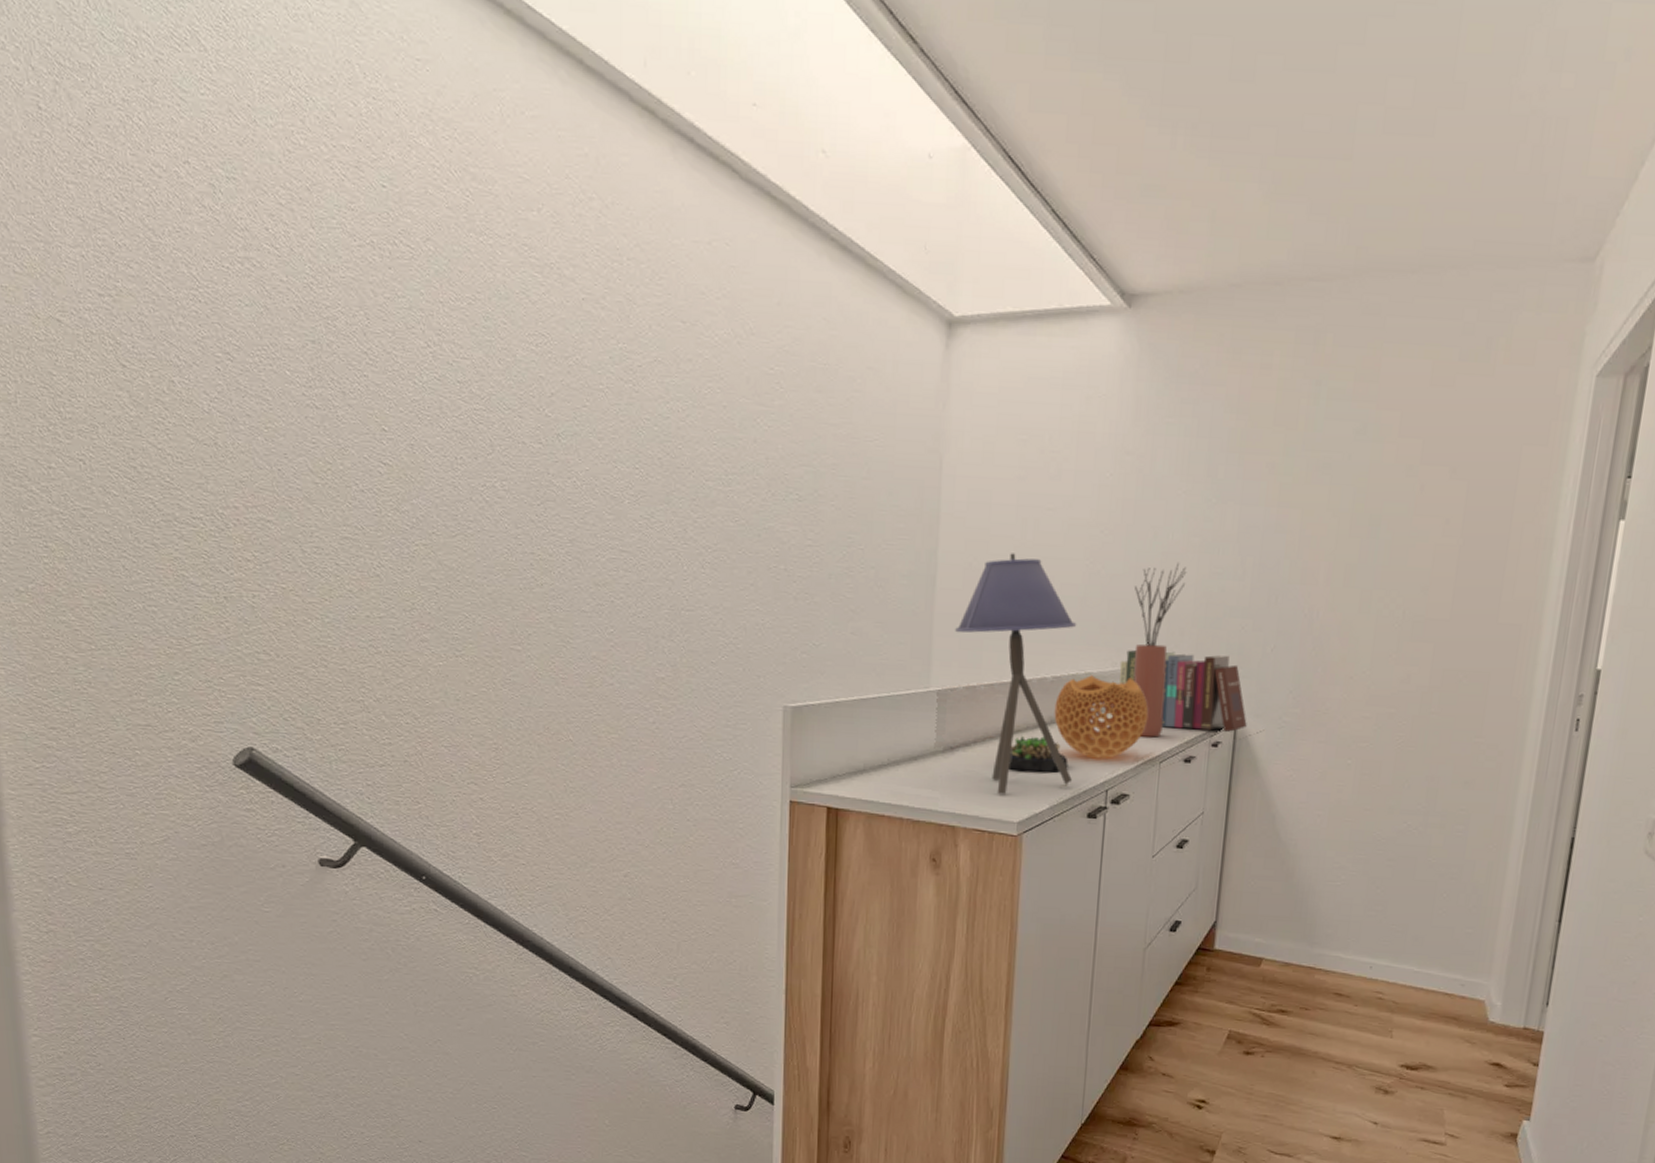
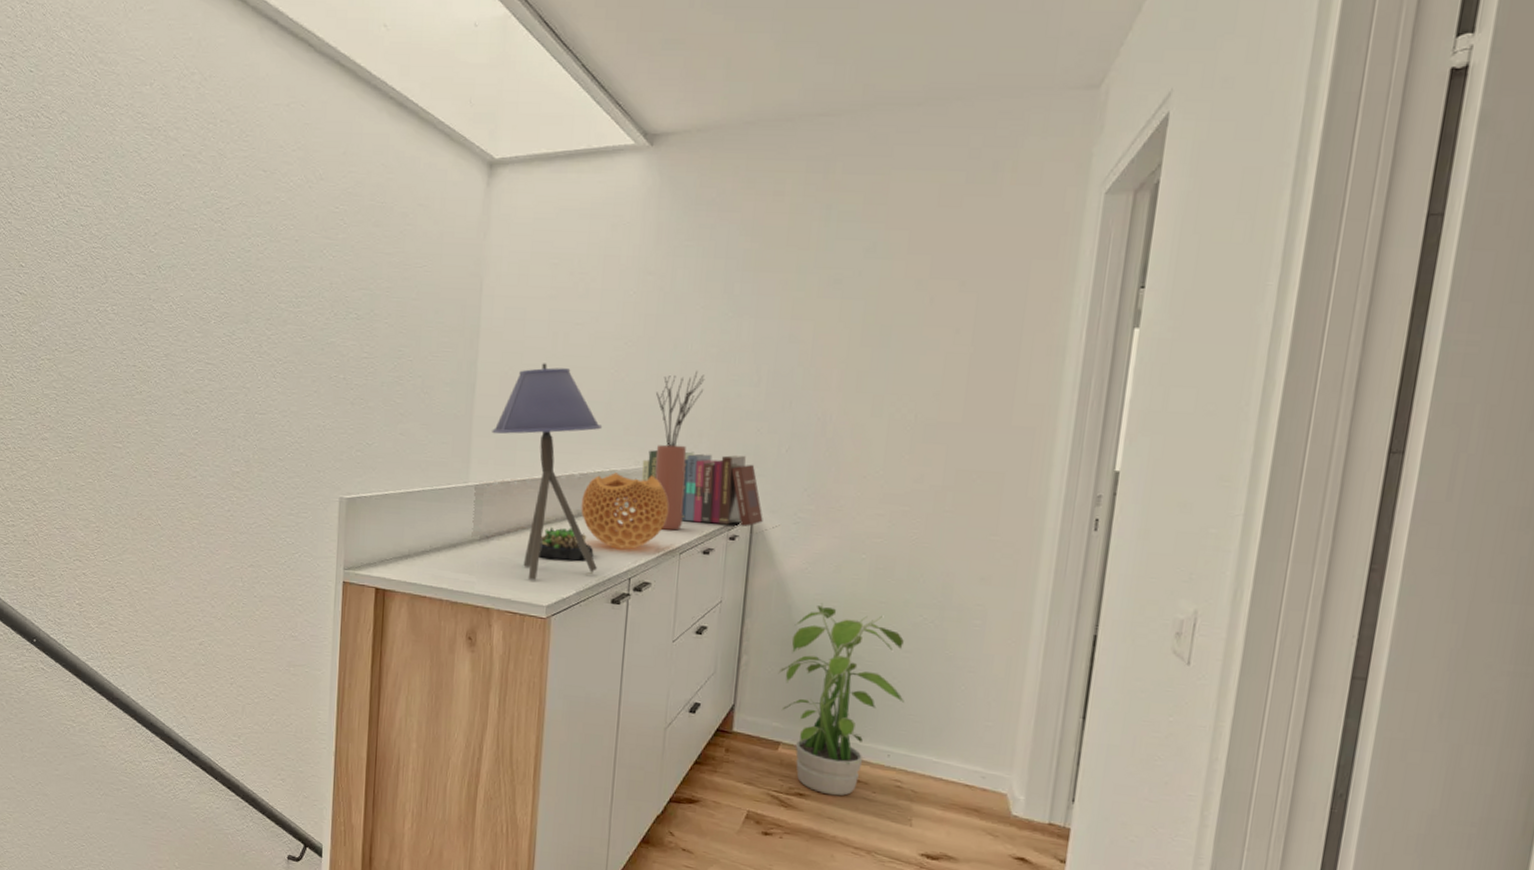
potted plant: none [1261,812,1388,1011] -> present [778,603,904,796]

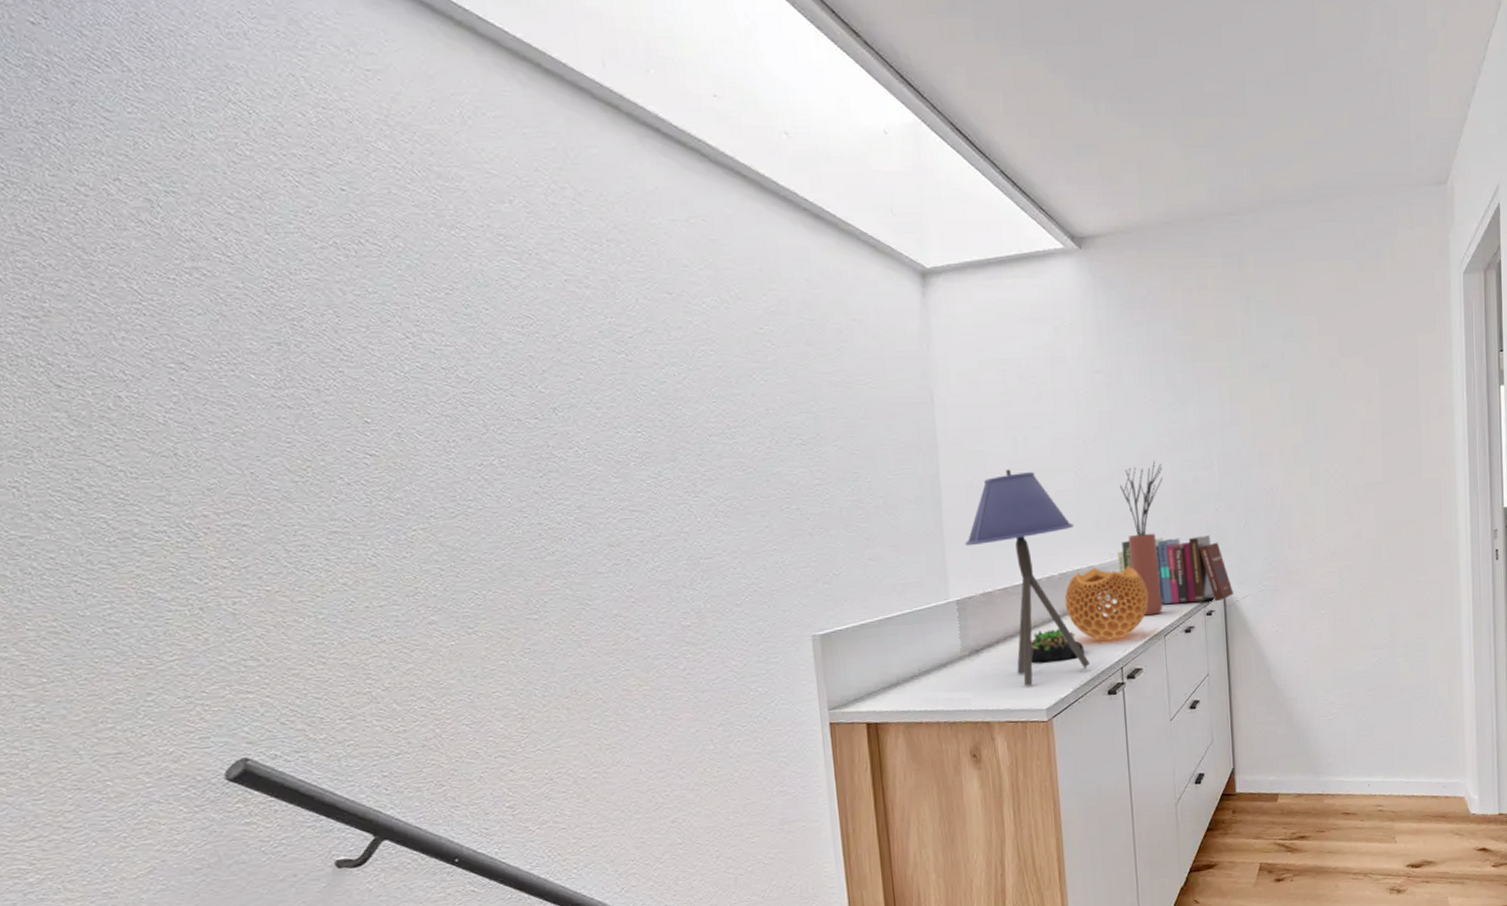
potted plant: present [778,603,904,796] -> none [1267,660,1374,832]

